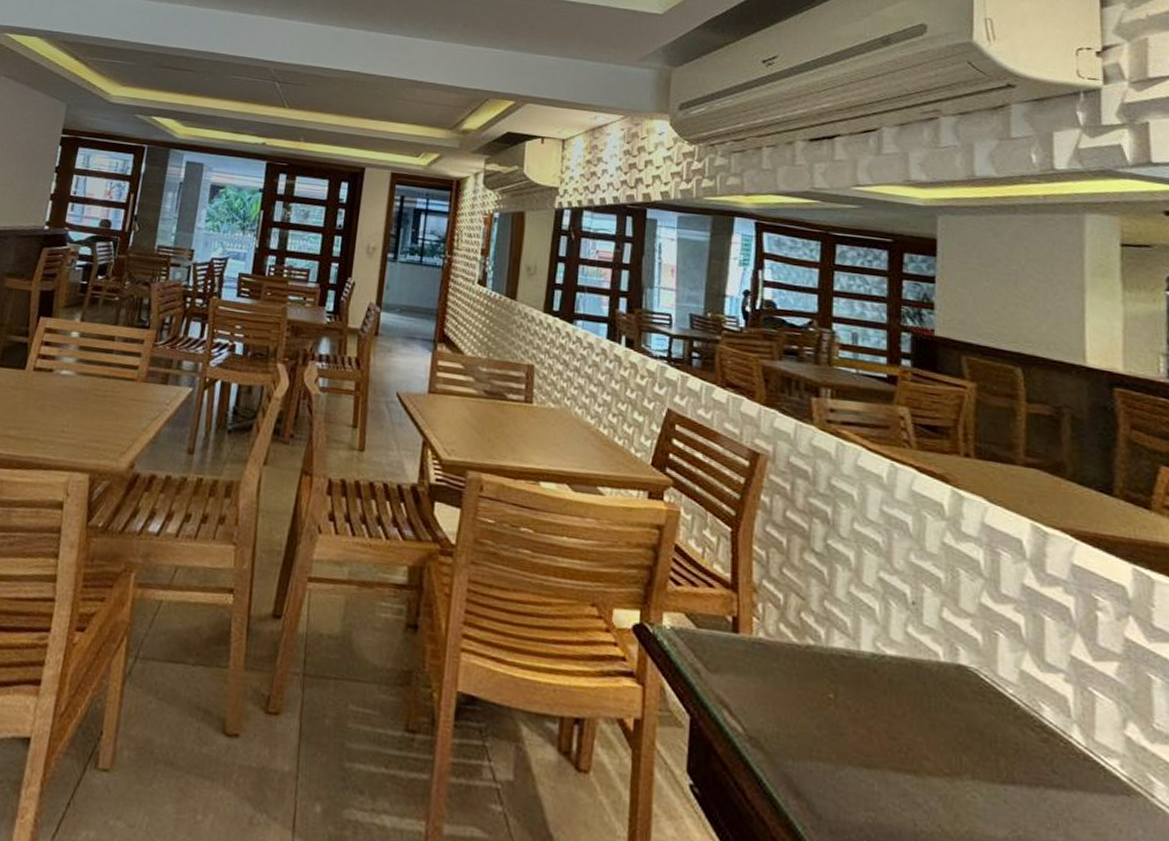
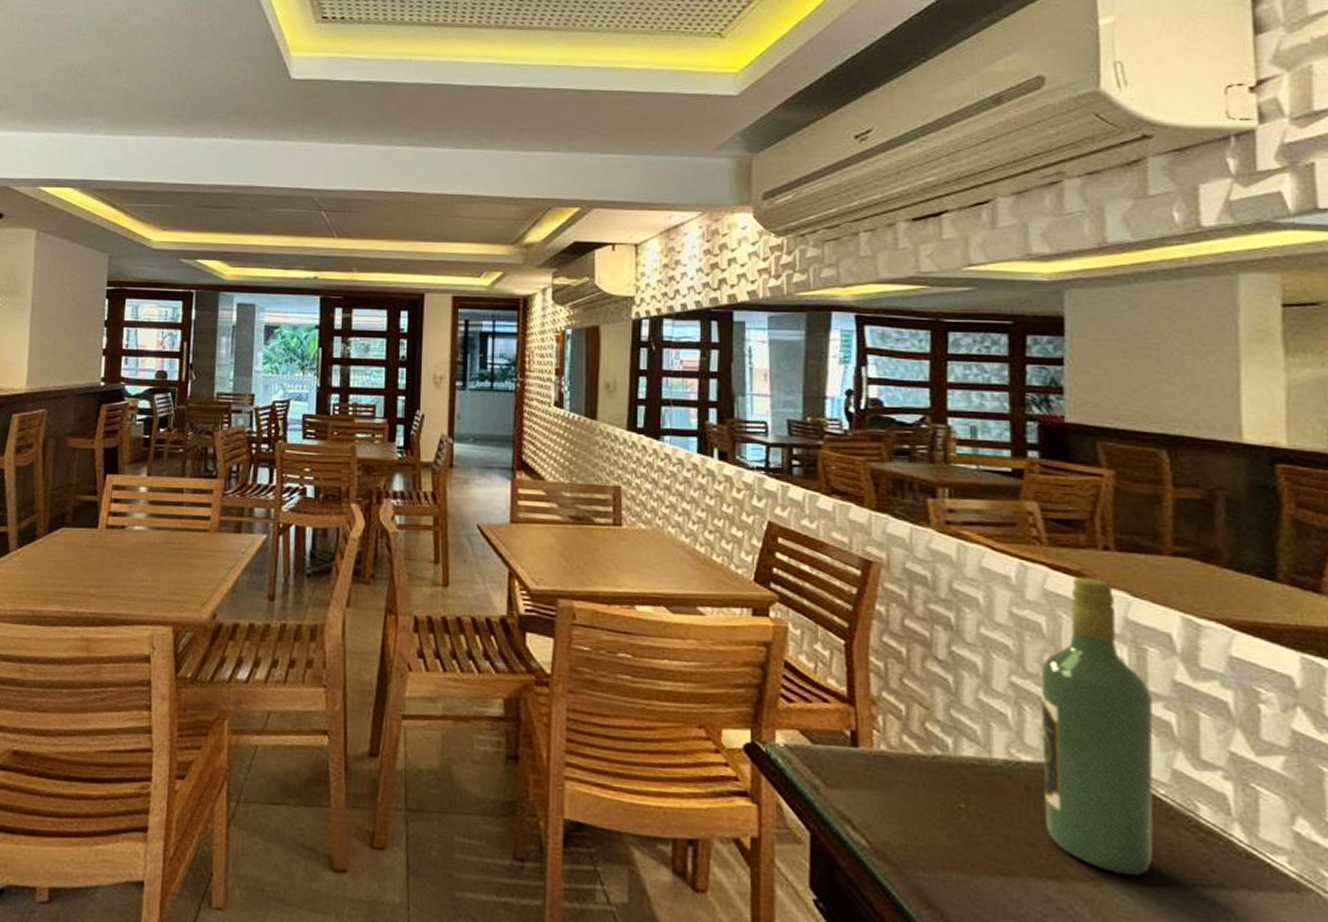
wine bottle: none [905,480,1005,774] -> present [1041,576,1153,876]

